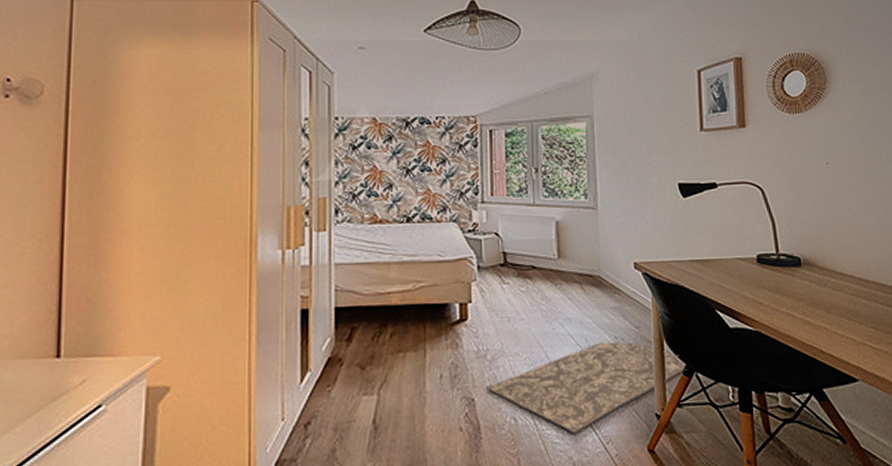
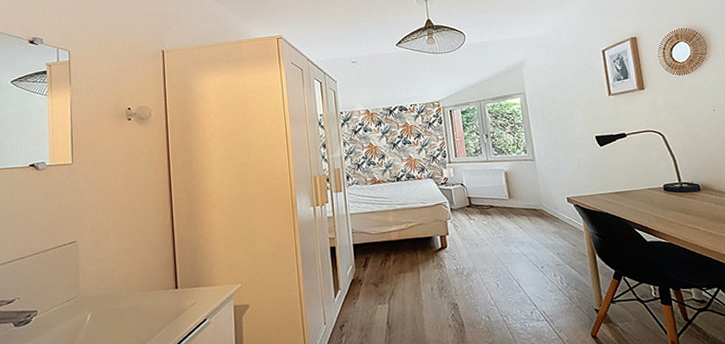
rug: present [486,341,688,434] -> none [465,257,617,326]

